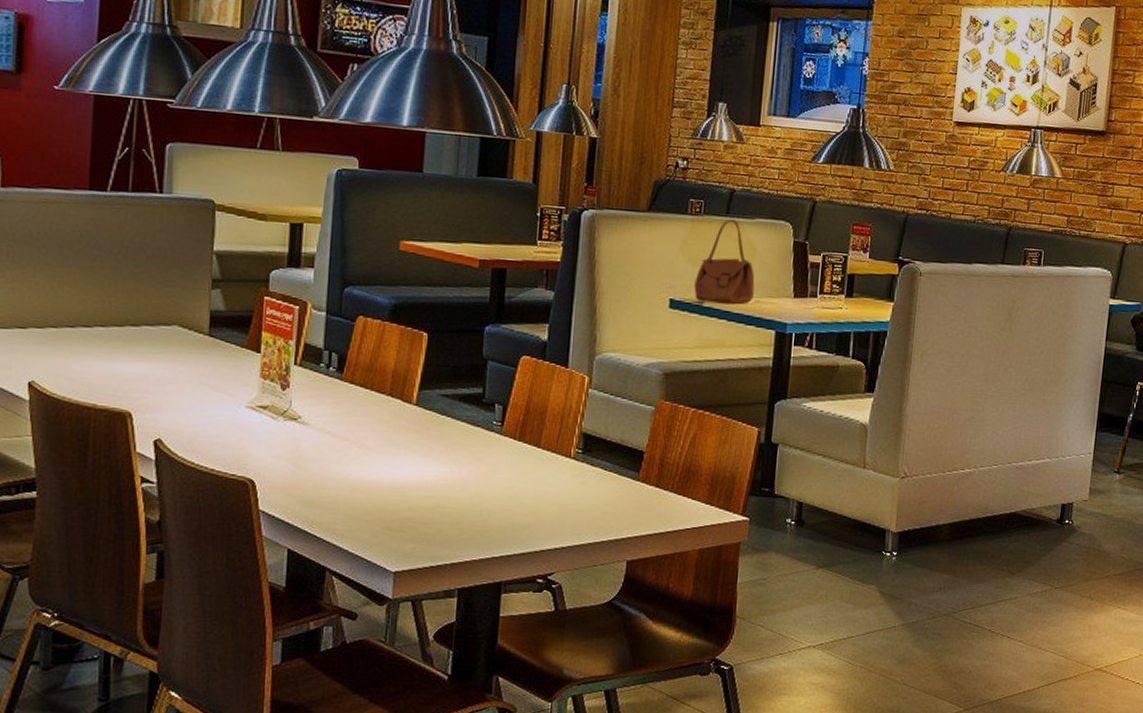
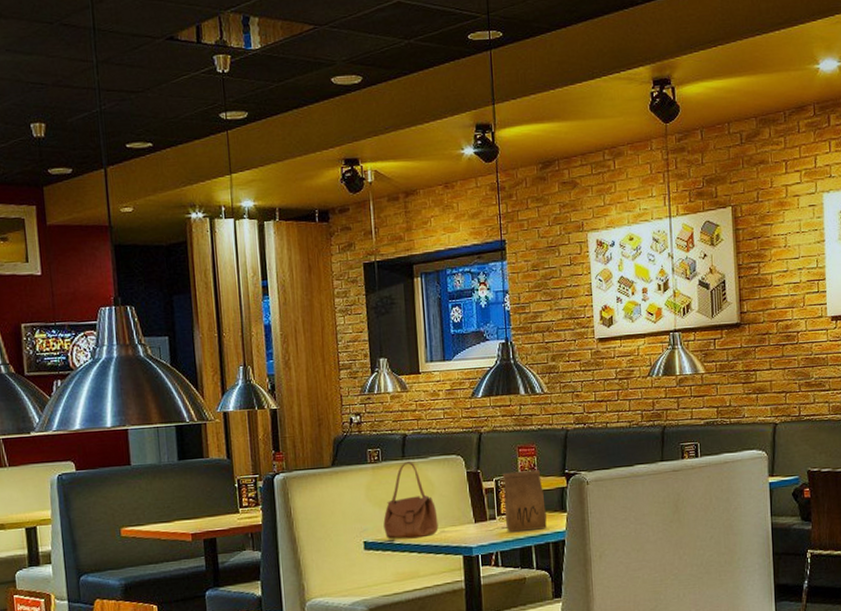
paper bag: none [826,248,873,316] -> present [502,470,547,532]

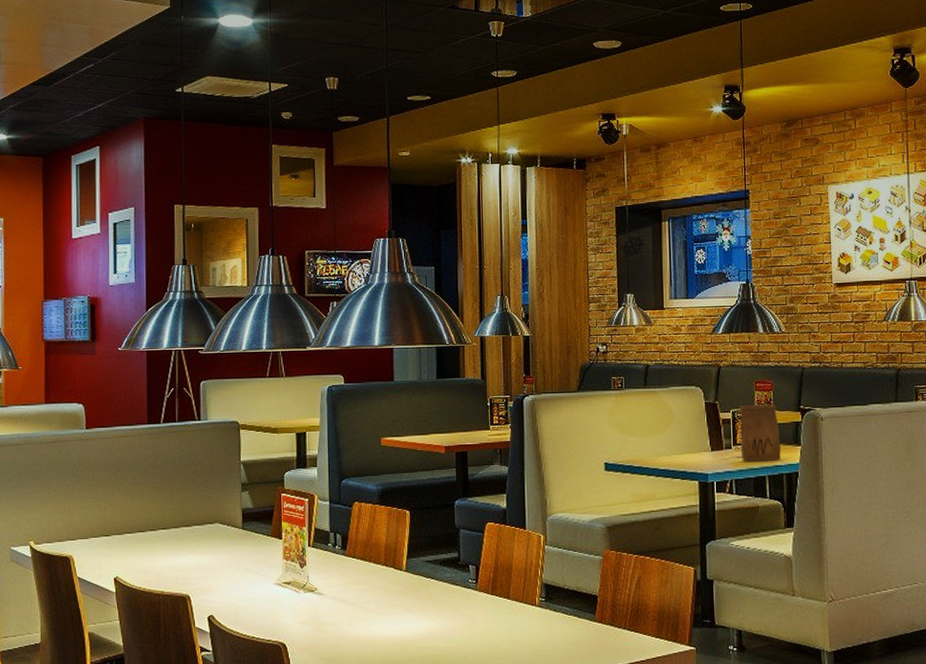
handbag: present [383,461,439,540] -> none [624,389,676,463]

